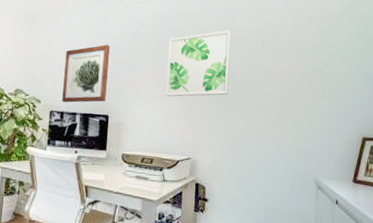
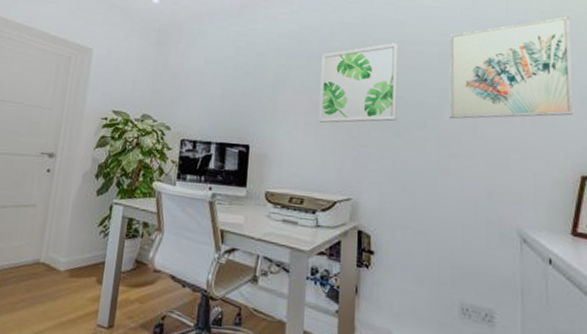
wall art: present [62,45,110,103] -> none [195,63,251,130]
wall art: none [269,11,362,93] -> present [449,16,574,119]

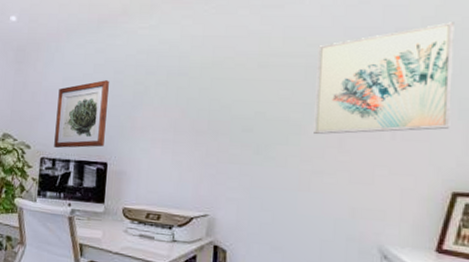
wall art: none [195,63,251,130] -> present [54,80,109,148]
wall art: present [319,43,399,123] -> none [177,56,264,140]

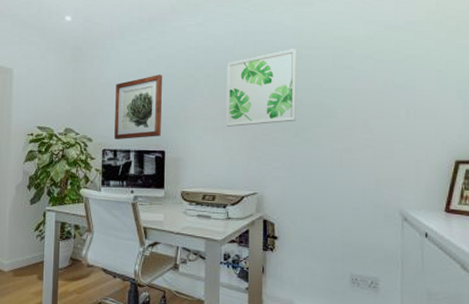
wall art: none [177,56,264,140] -> present [226,49,298,127]
wall art: present [313,22,455,134] -> none [343,15,452,116]

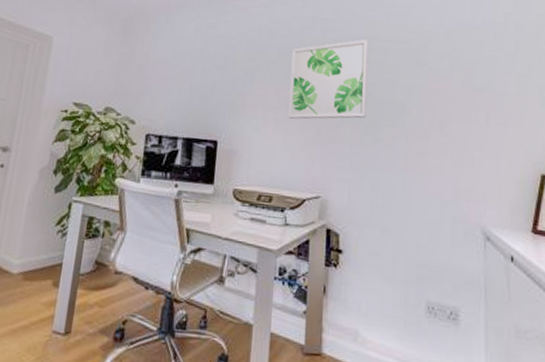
wall art: present [114,75,162,139] -> none [161,55,220,125]

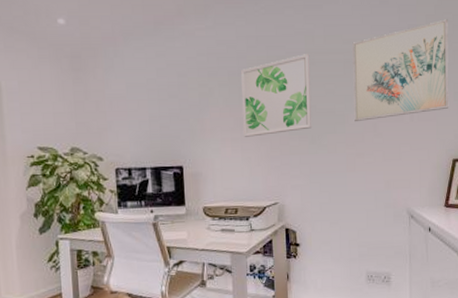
wall art: none [417,18,535,117] -> present [352,19,449,121]

